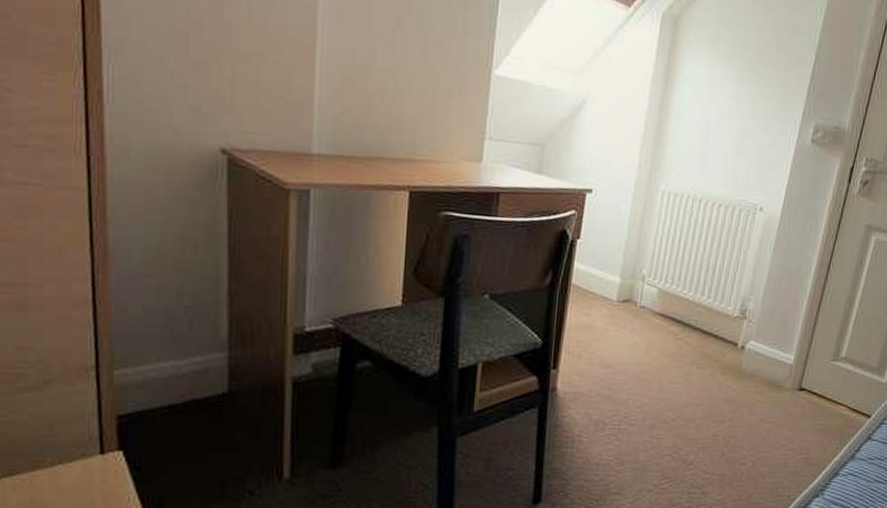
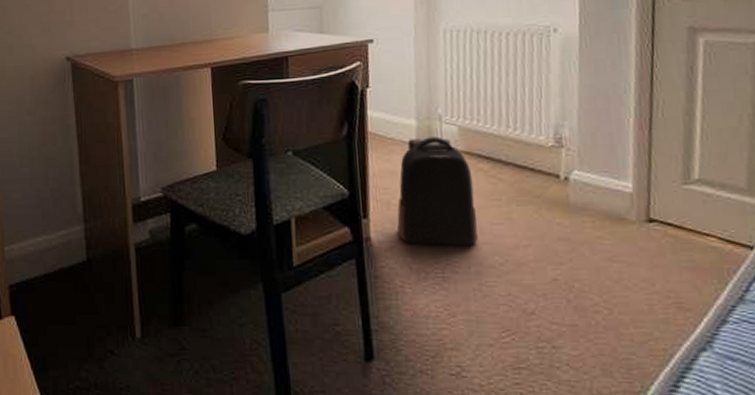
backpack: none [584,295,663,401] -> present [397,136,479,246]

